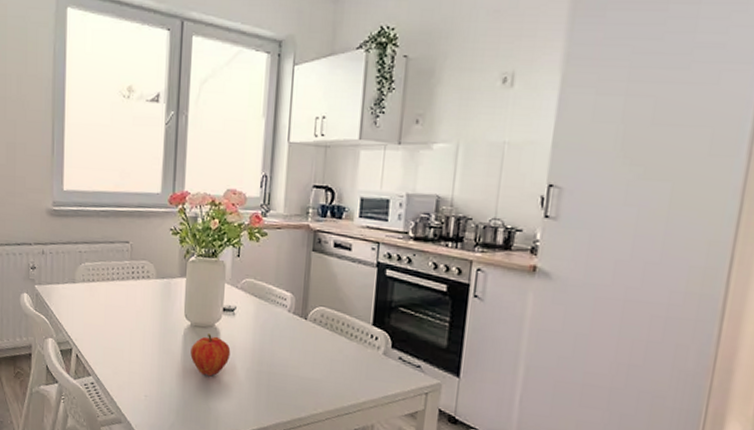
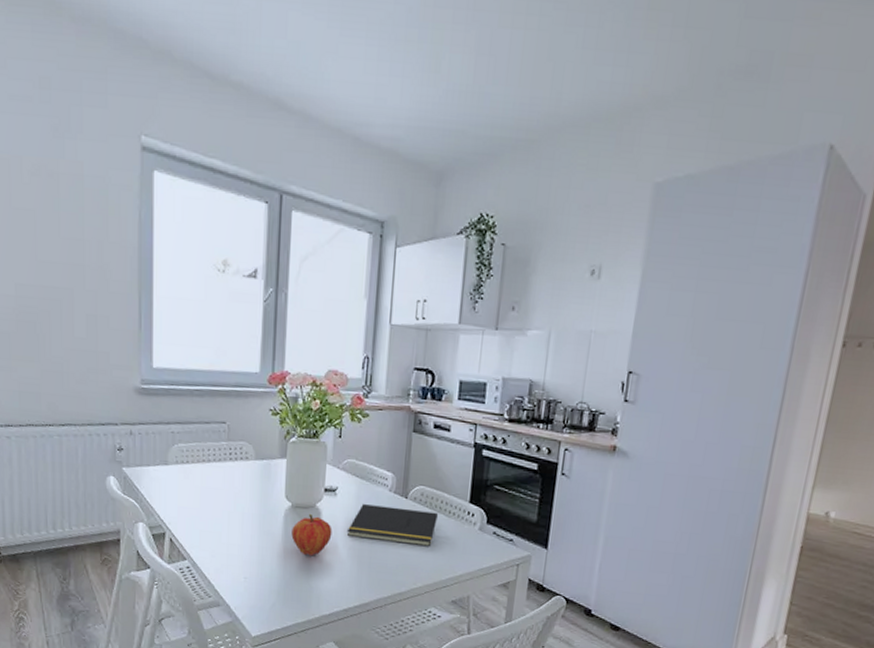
notepad: none [245,325,340,371] -> present [346,504,439,547]

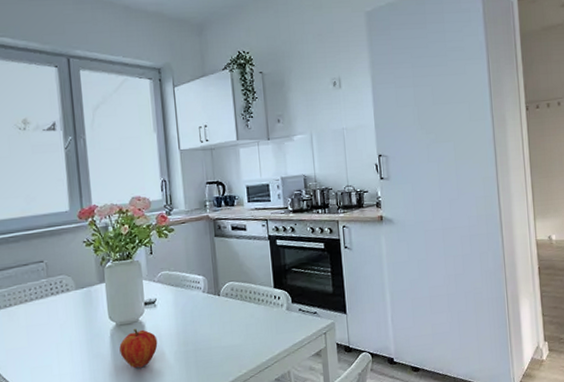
notepad: present [346,504,439,547] -> none [170,302,250,342]

